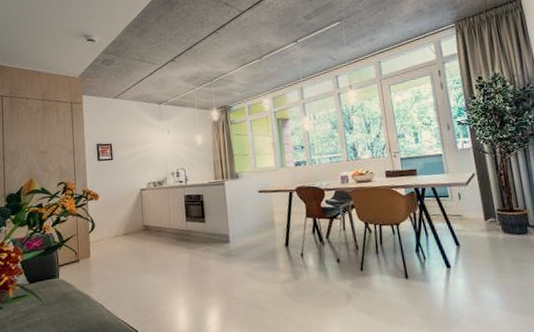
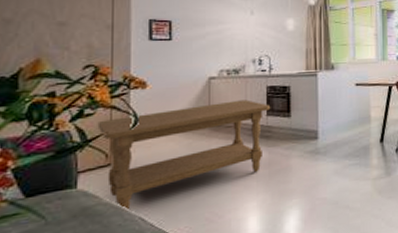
coffee table: none [69,207,189,299] -> present [97,100,271,212]

